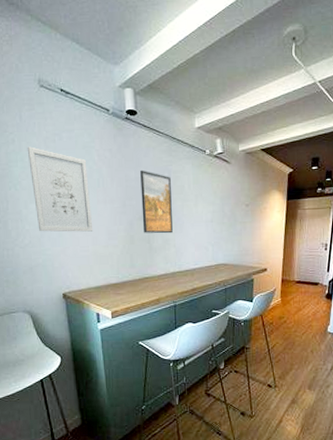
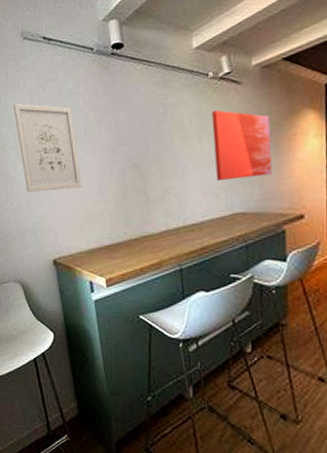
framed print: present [140,169,173,234] -> none [131,109,173,183]
wall art: none [206,182,249,238] -> present [212,110,273,181]

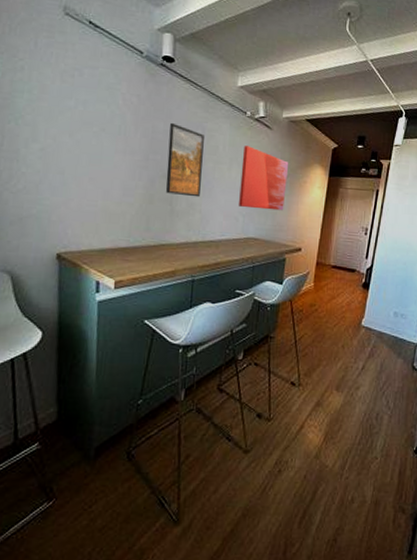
wall art: present [13,103,82,193] -> none [37,77,109,184]
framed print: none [131,109,173,183] -> present [166,122,204,198]

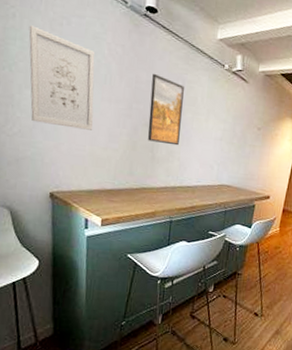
wall art: none [37,77,109,184] -> present [29,25,95,131]
wall art: present [239,146,289,211] -> none [214,98,263,161]

